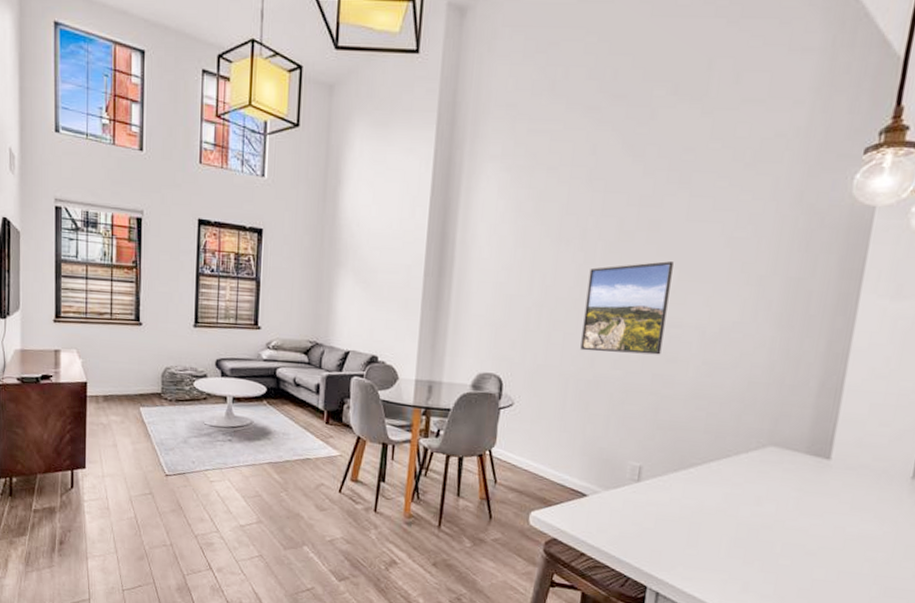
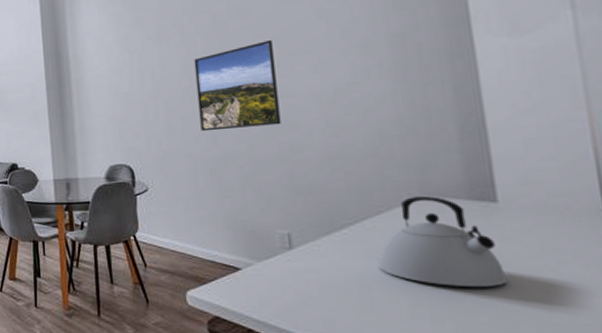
kettle: none [714,445,817,535] -> present [380,196,508,288]

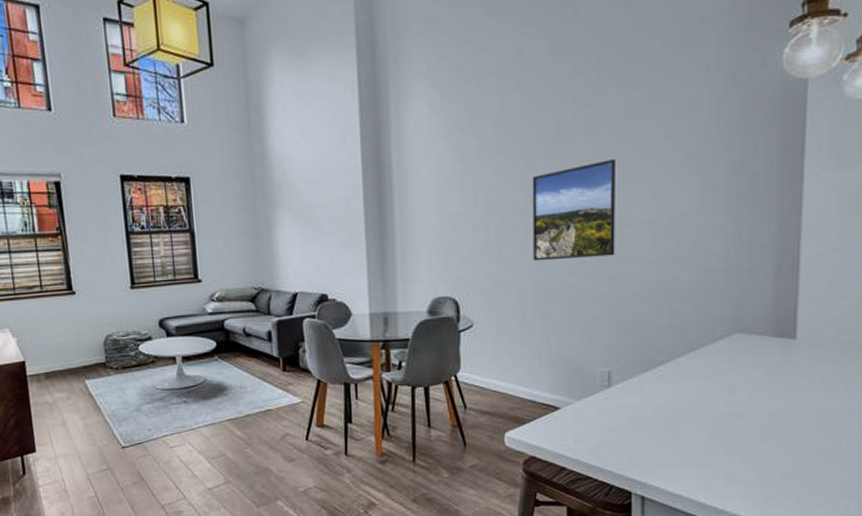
kettle: present [380,196,508,288] -> none [688,333,791,420]

